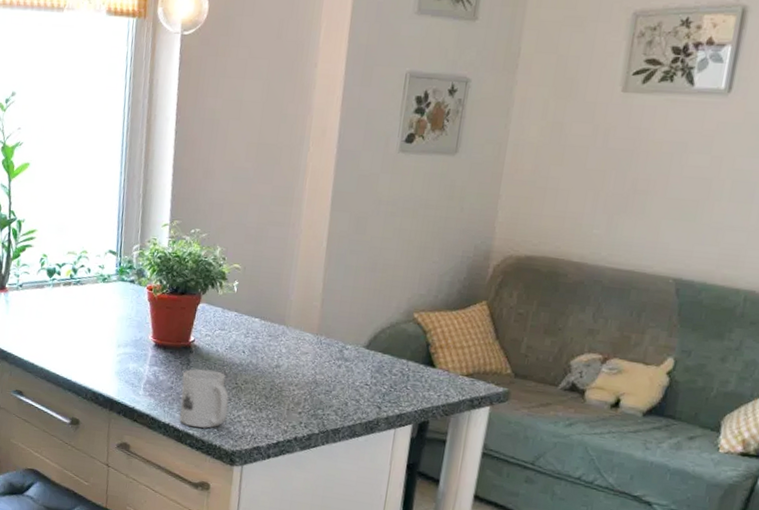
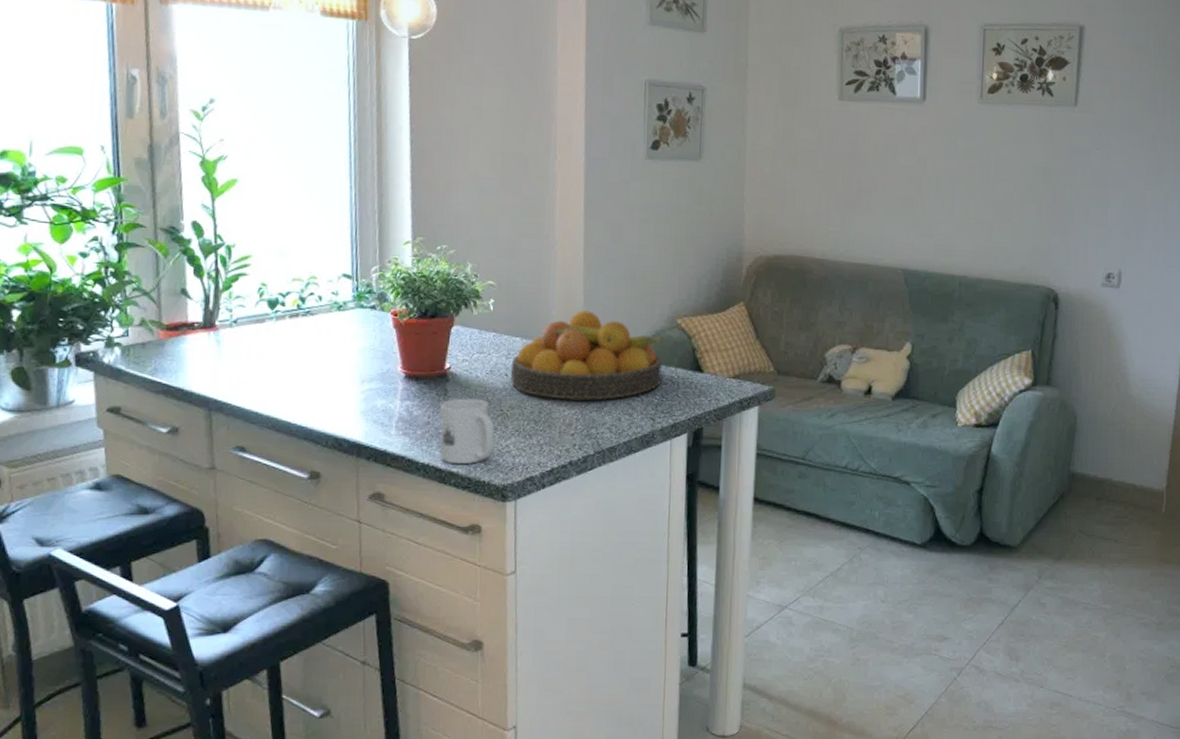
fruit bowl: none [247,298,400,384] -> present [510,310,665,401]

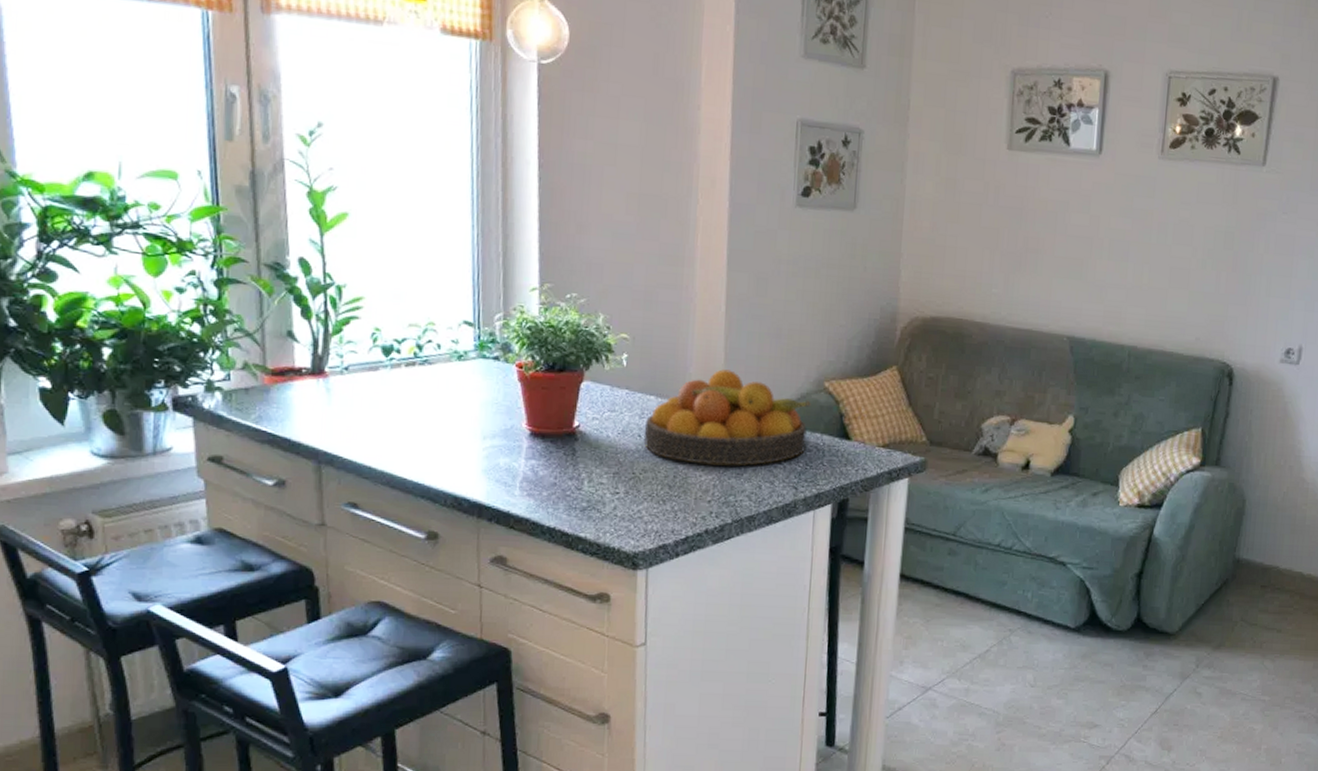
mug: present [439,398,495,465] -> none [566,459,626,530]

